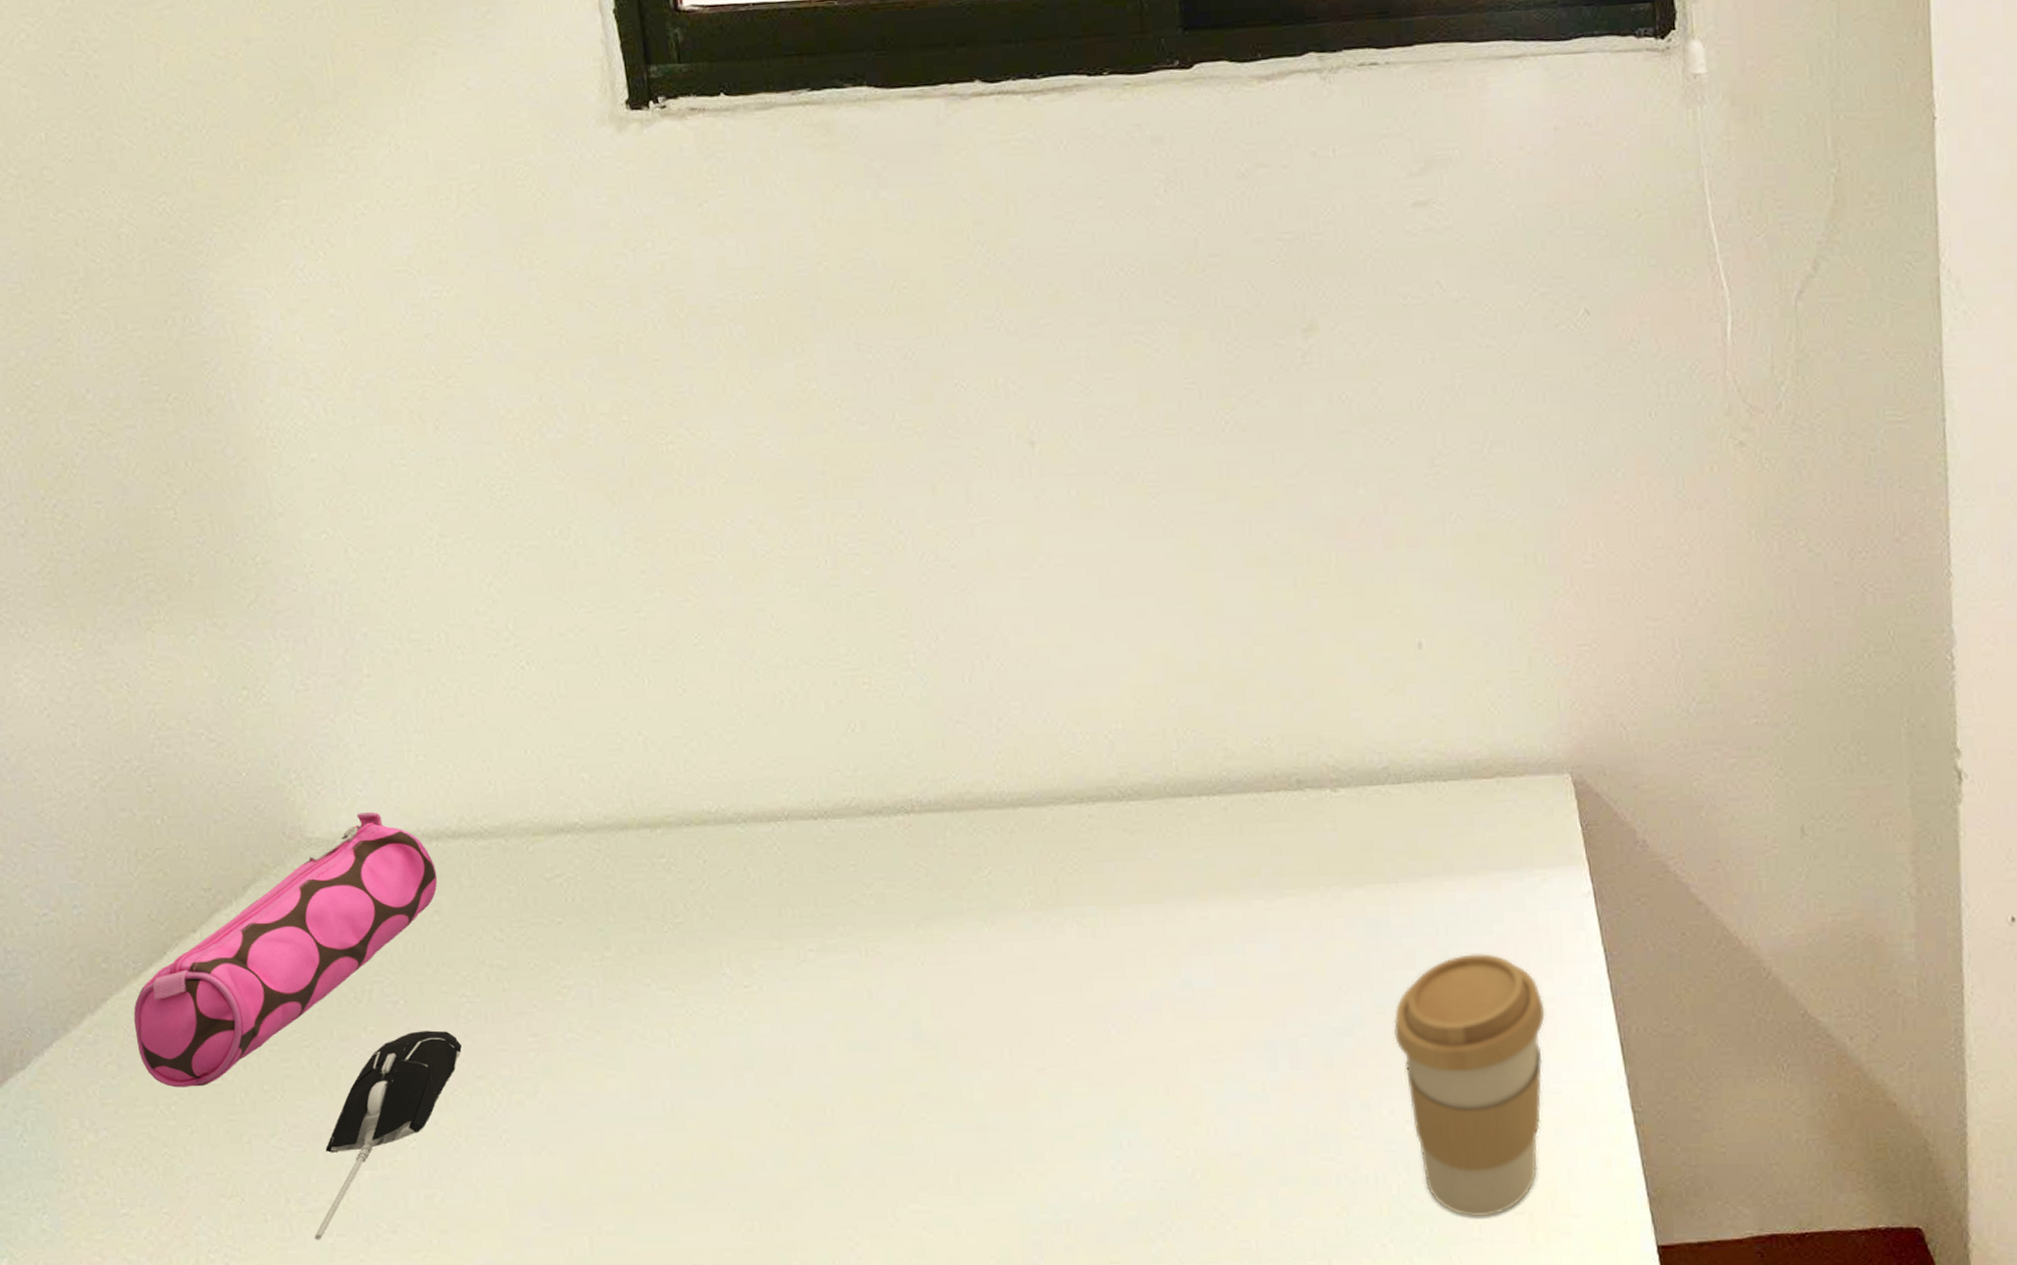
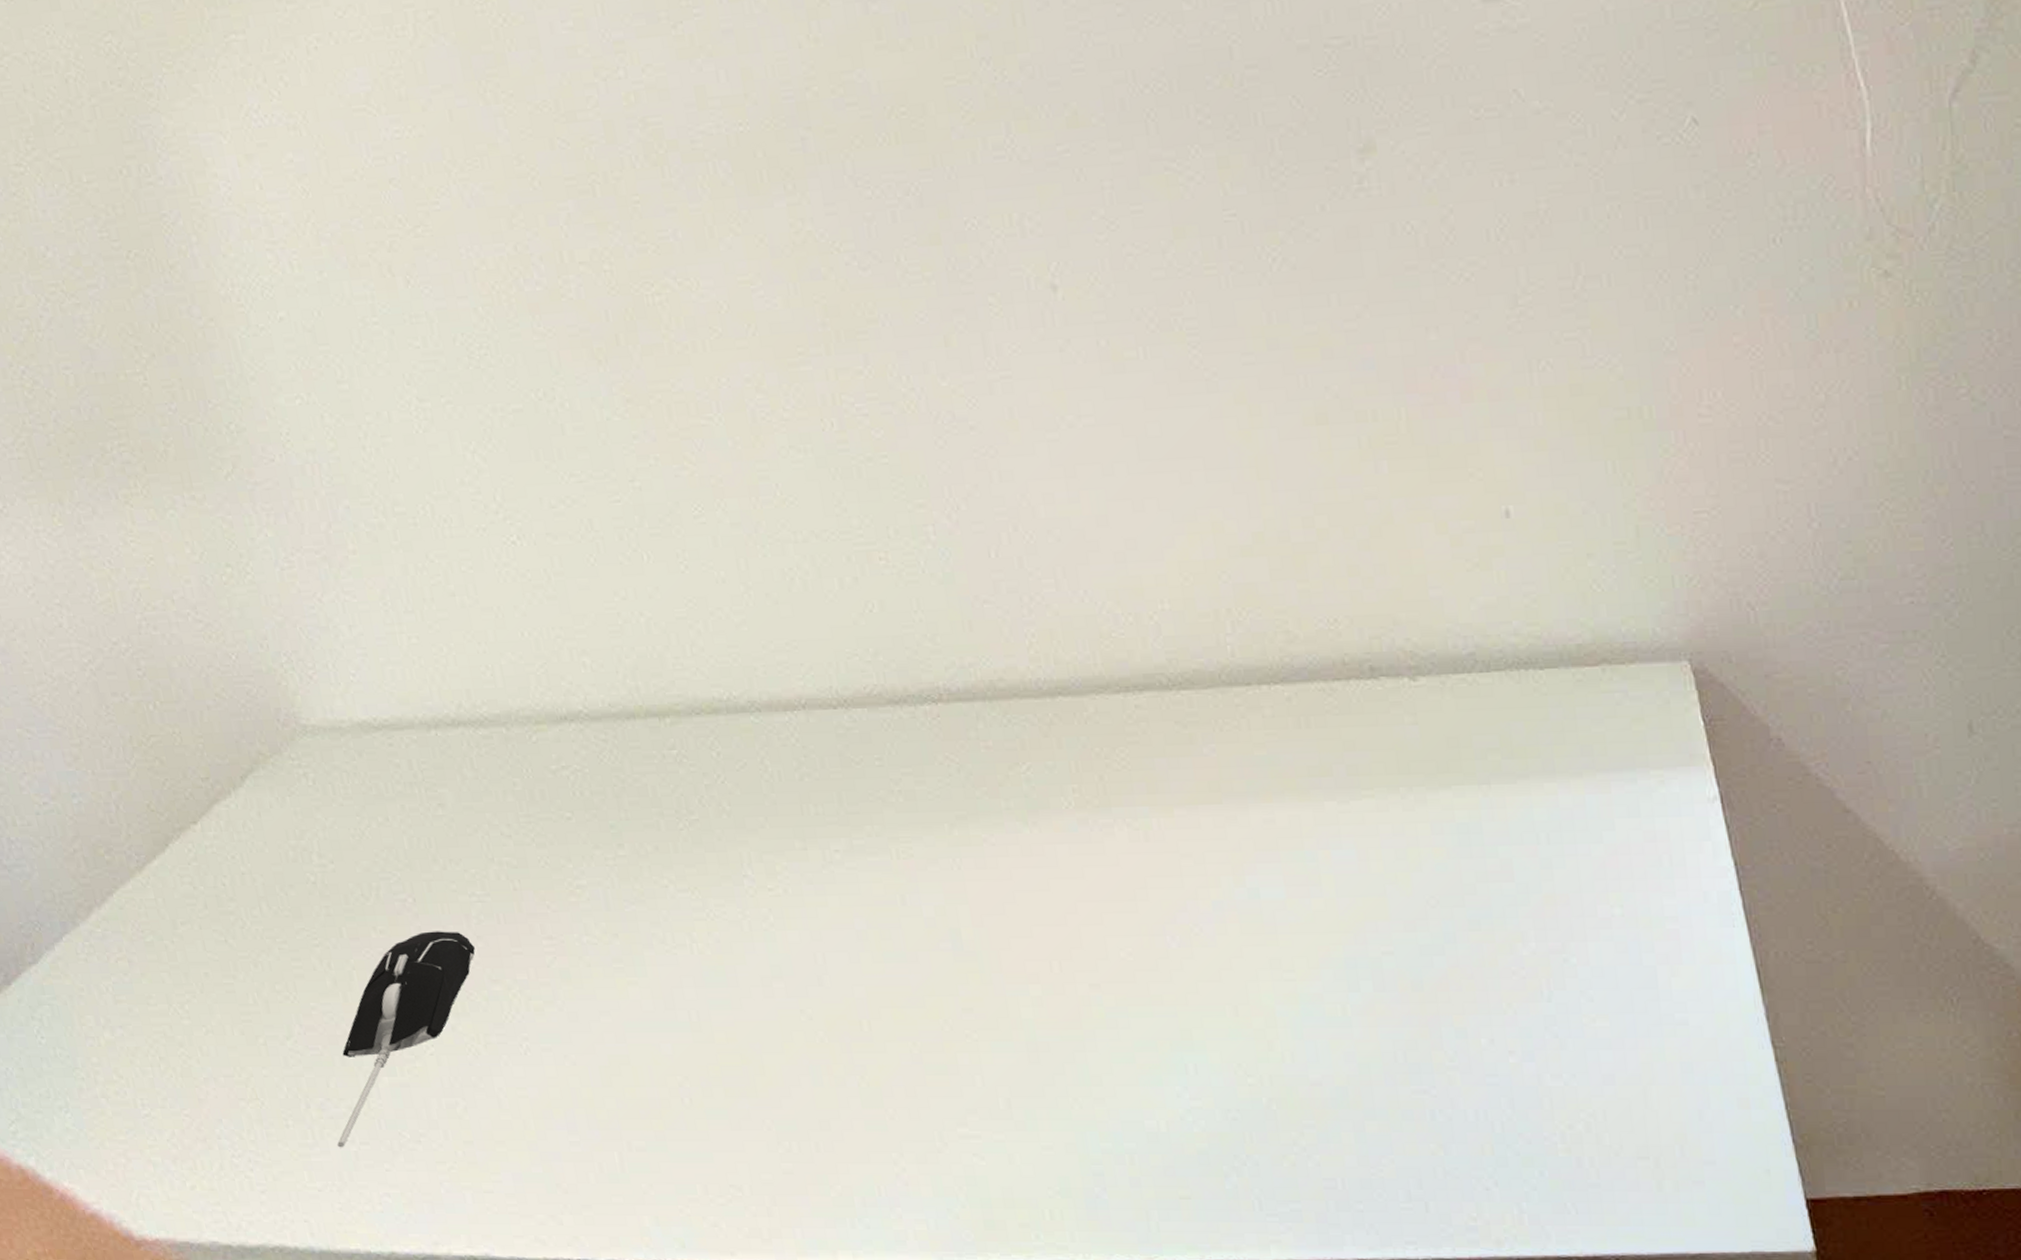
pencil case: present [133,811,438,1088] -> none [140,697,439,986]
coffee cup: present [1393,954,1545,1217] -> none [1490,865,1667,1161]

